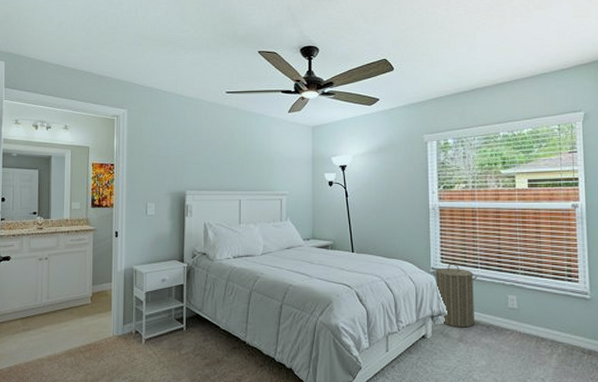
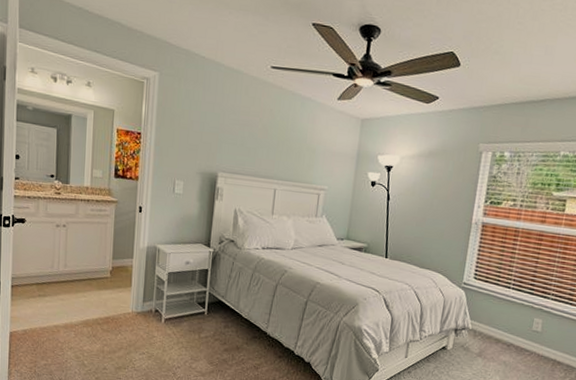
laundry hamper: present [433,264,477,328] -> none [464,281,507,344]

